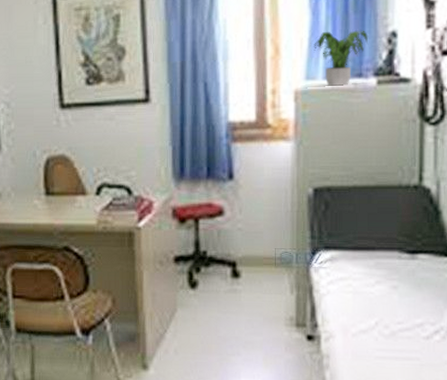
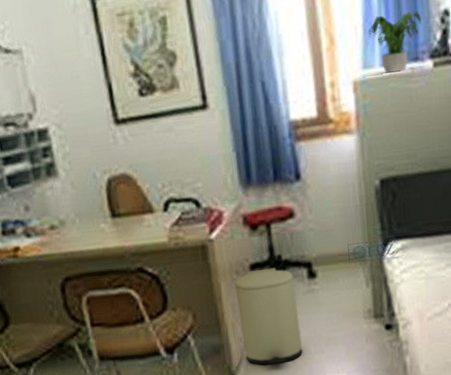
pedal bin: none [157,262,219,361] -> present [234,267,303,366]

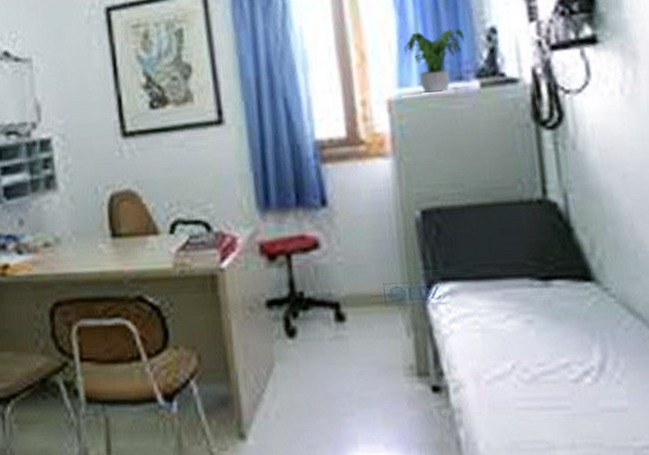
pedal bin: present [234,267,303,366] -> none [247,306,329,425]

